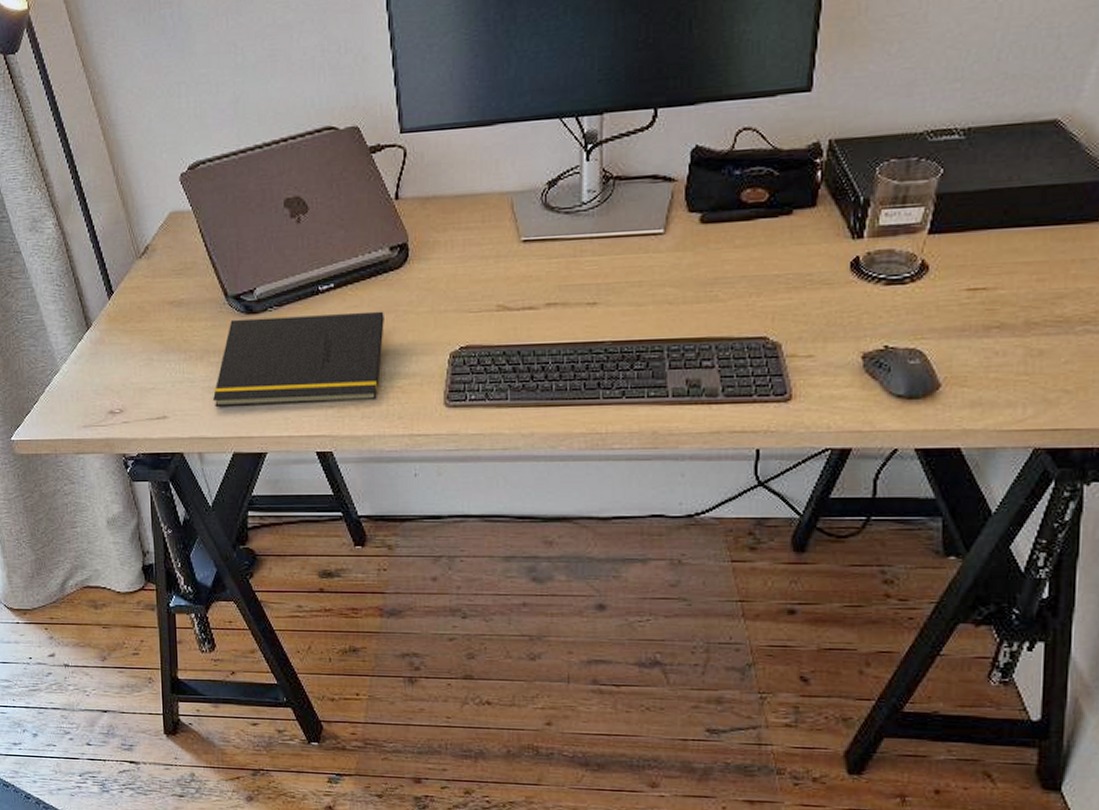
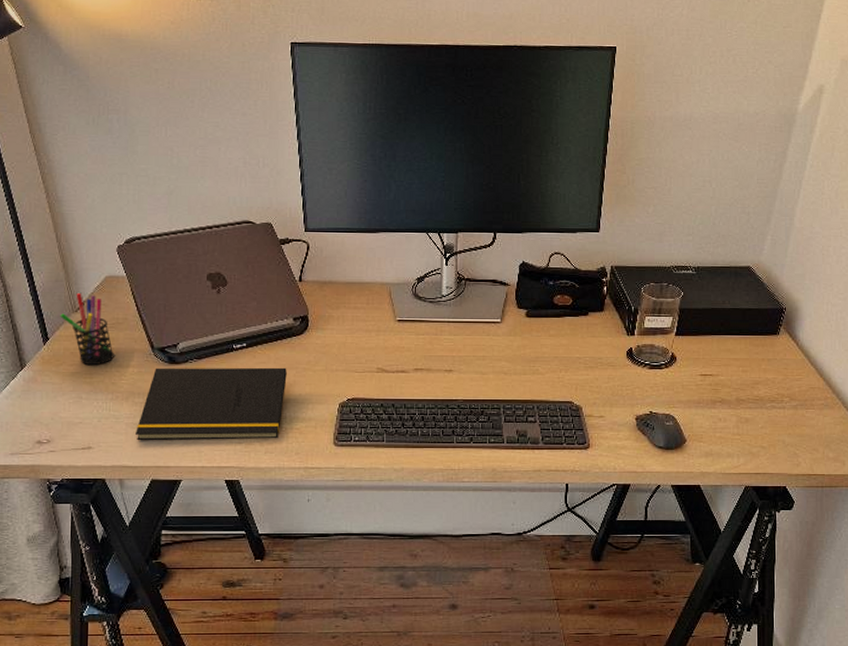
pen holder: none [123,236,185,321] -> present [60,293,114,366]

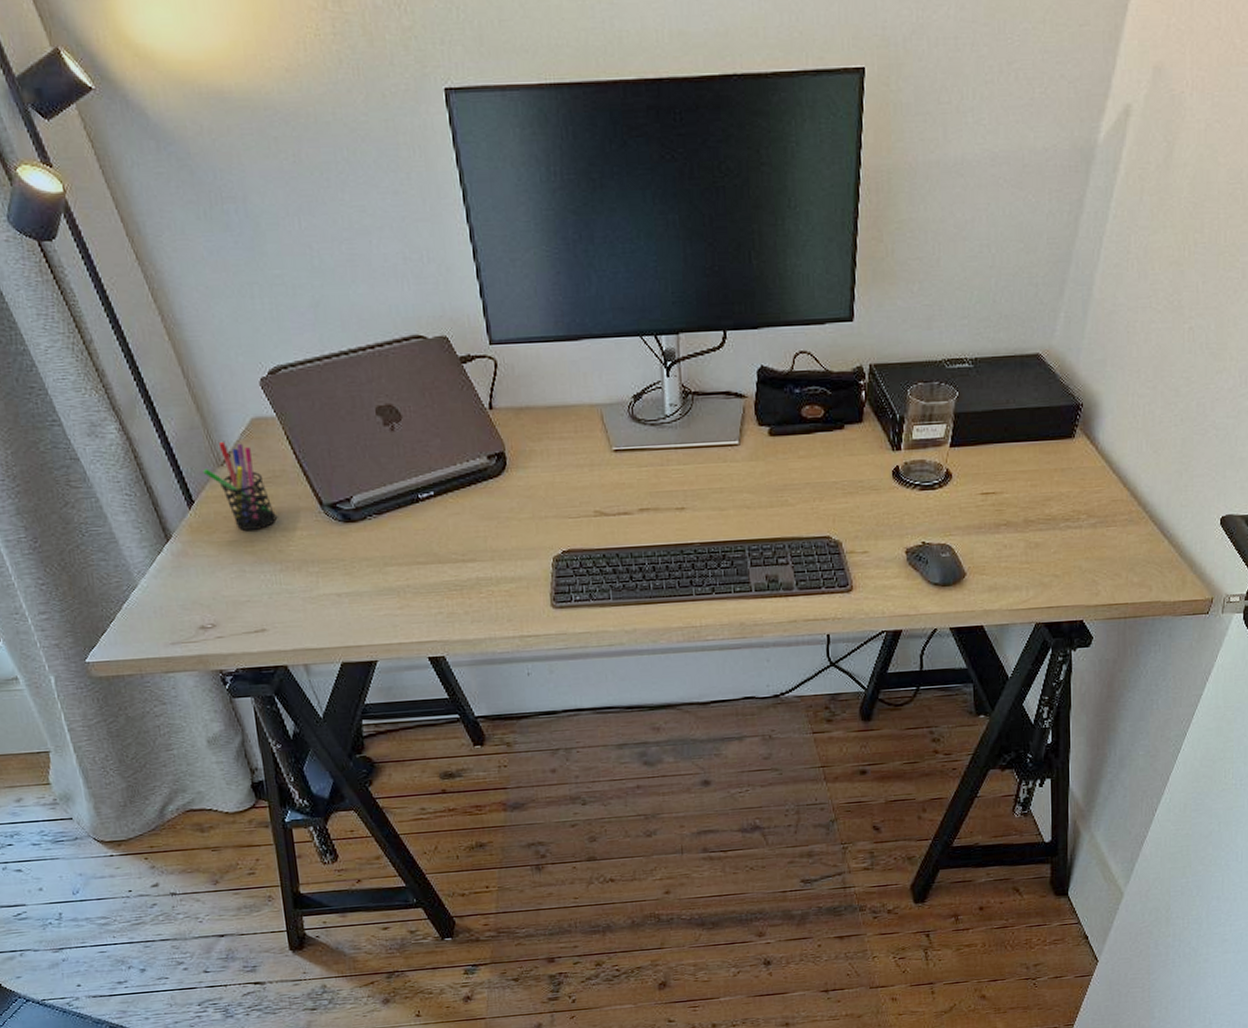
notepad: present [136,367,287,440] -> none [315,518,488,617]

